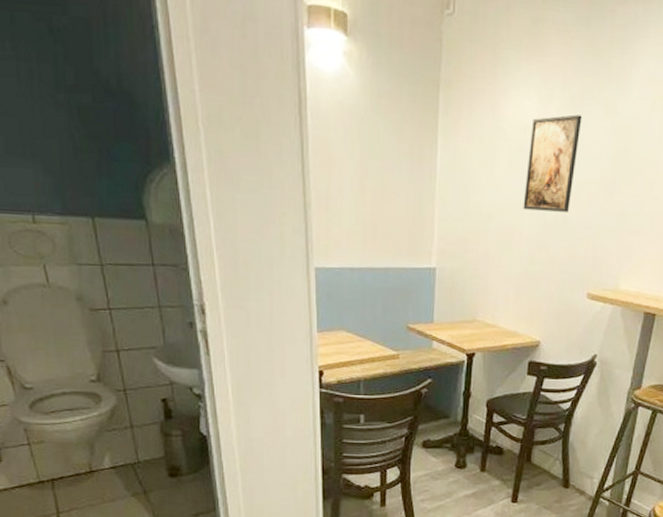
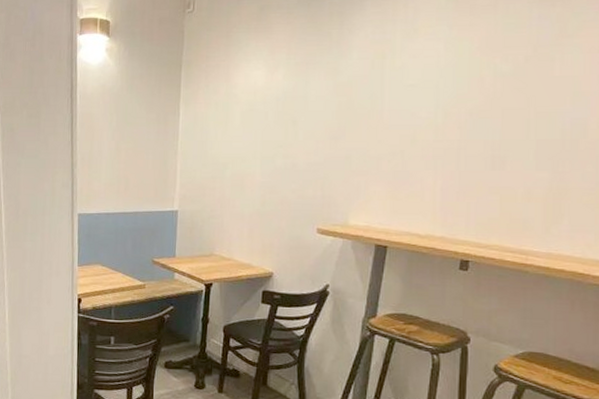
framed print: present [523,114,582,212] -> none [254,77,307,159]

